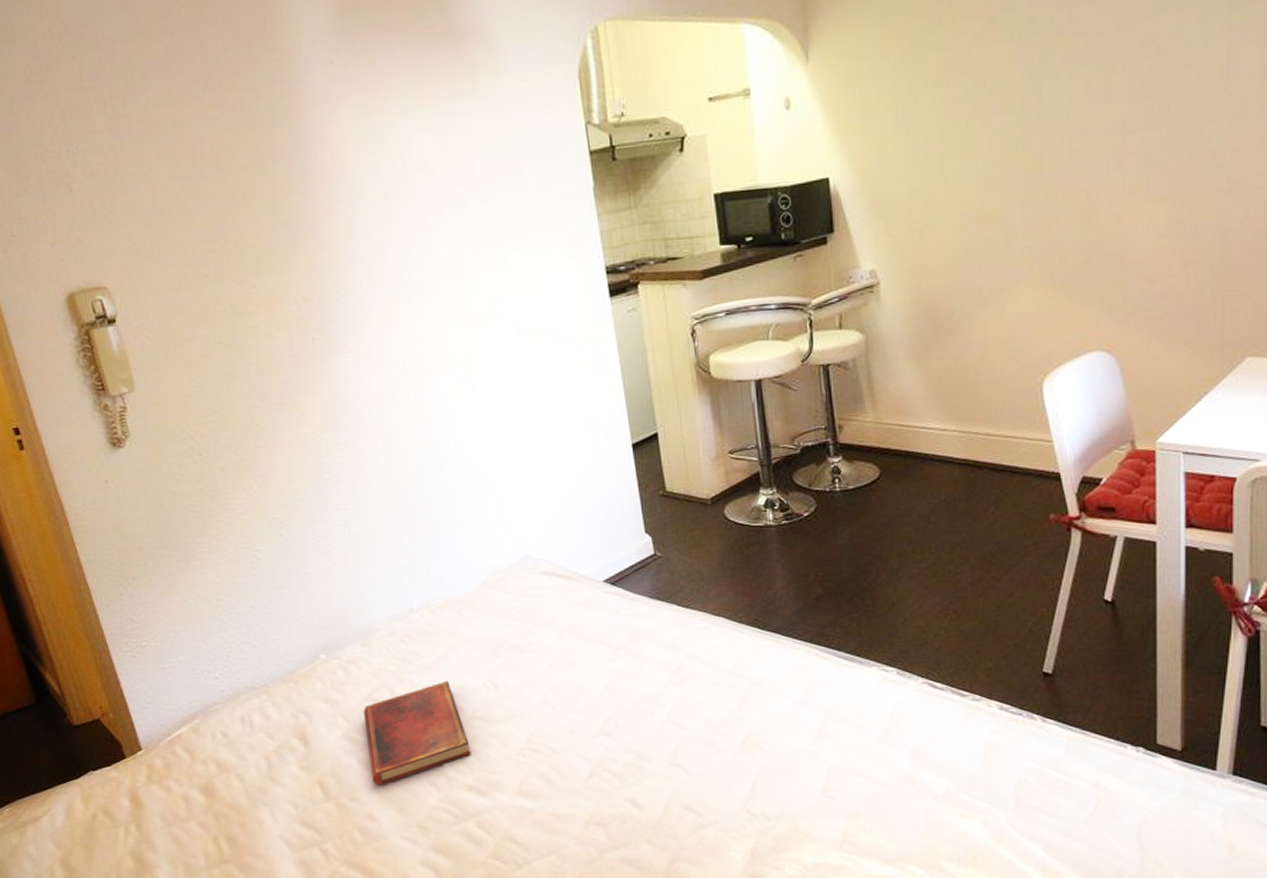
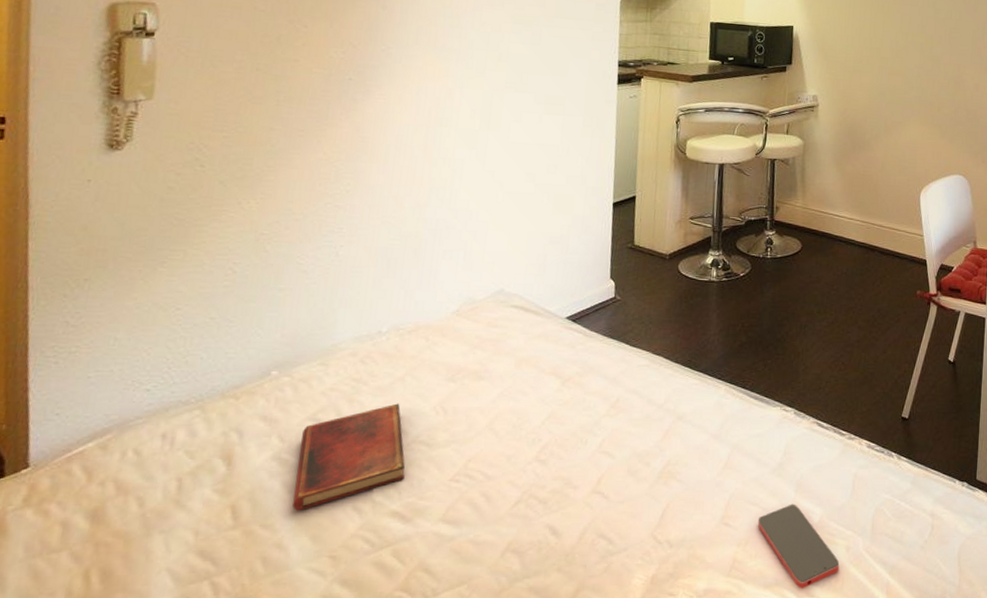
smartphone: none [867,774,977,864] -> present [757,504,840,588]

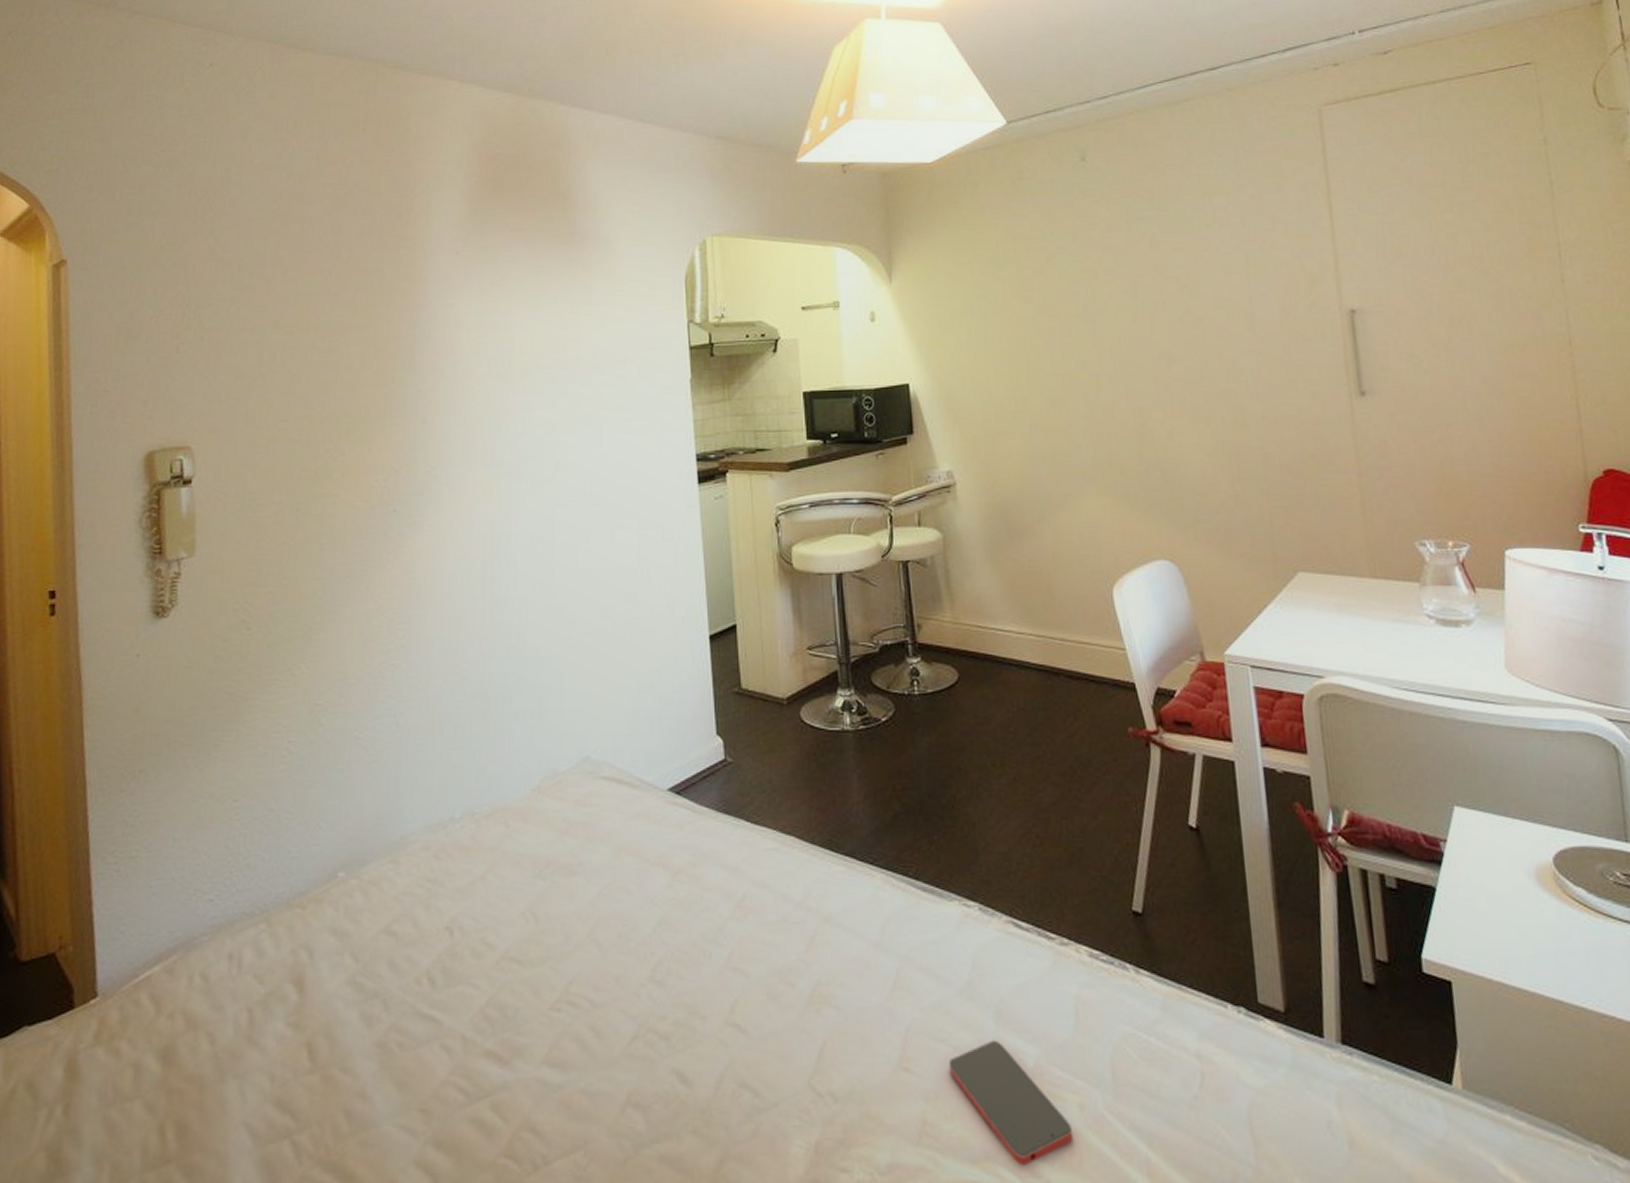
diary: present [292,403,405,511] -> none [373,909,497,1050]

